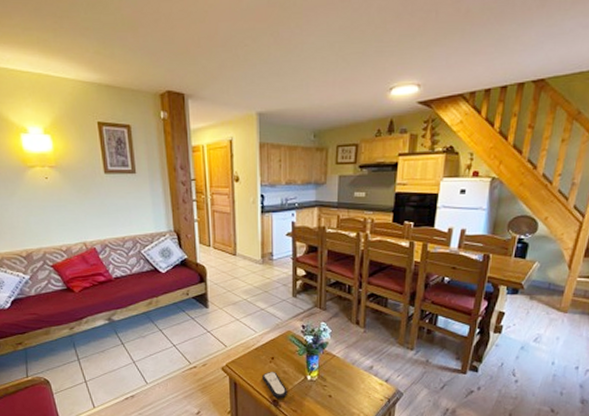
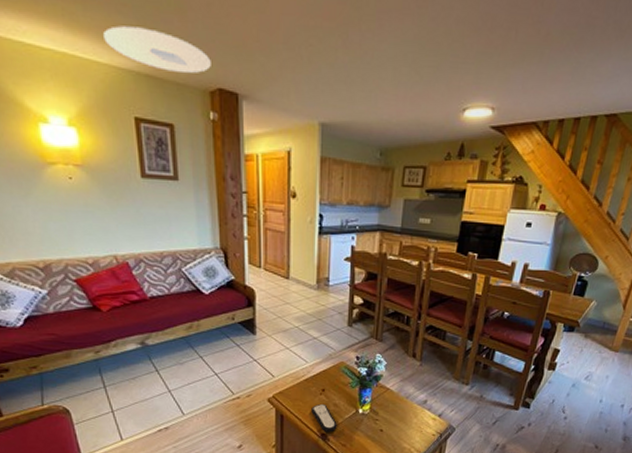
ceiling light: none [71,46,160,80] -> present [103,25,211,73]

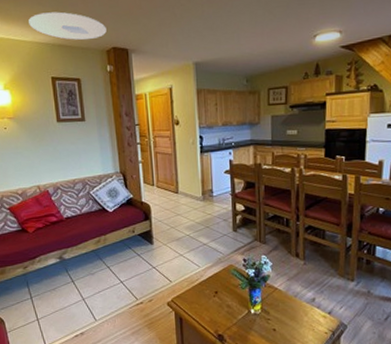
remote control: present [311,403,337,432] -> none [207,305,232,333]

